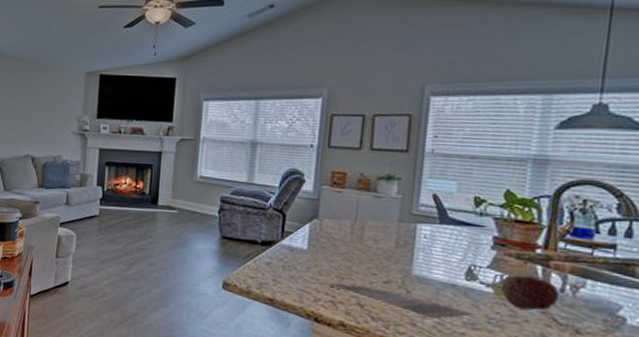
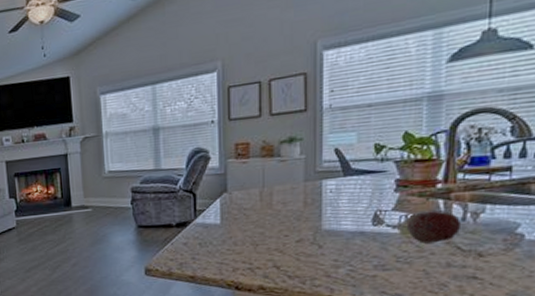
home sign: present [328,282,475,320] -> none [244,248,385,268]

